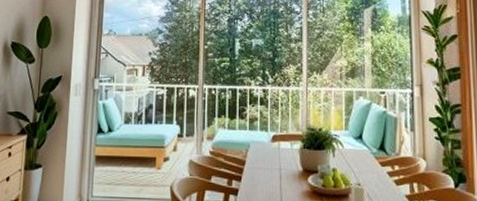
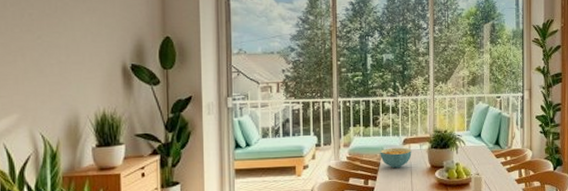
cereal bowl: none [246,144,281,169] -> present [380,147,412,169]

